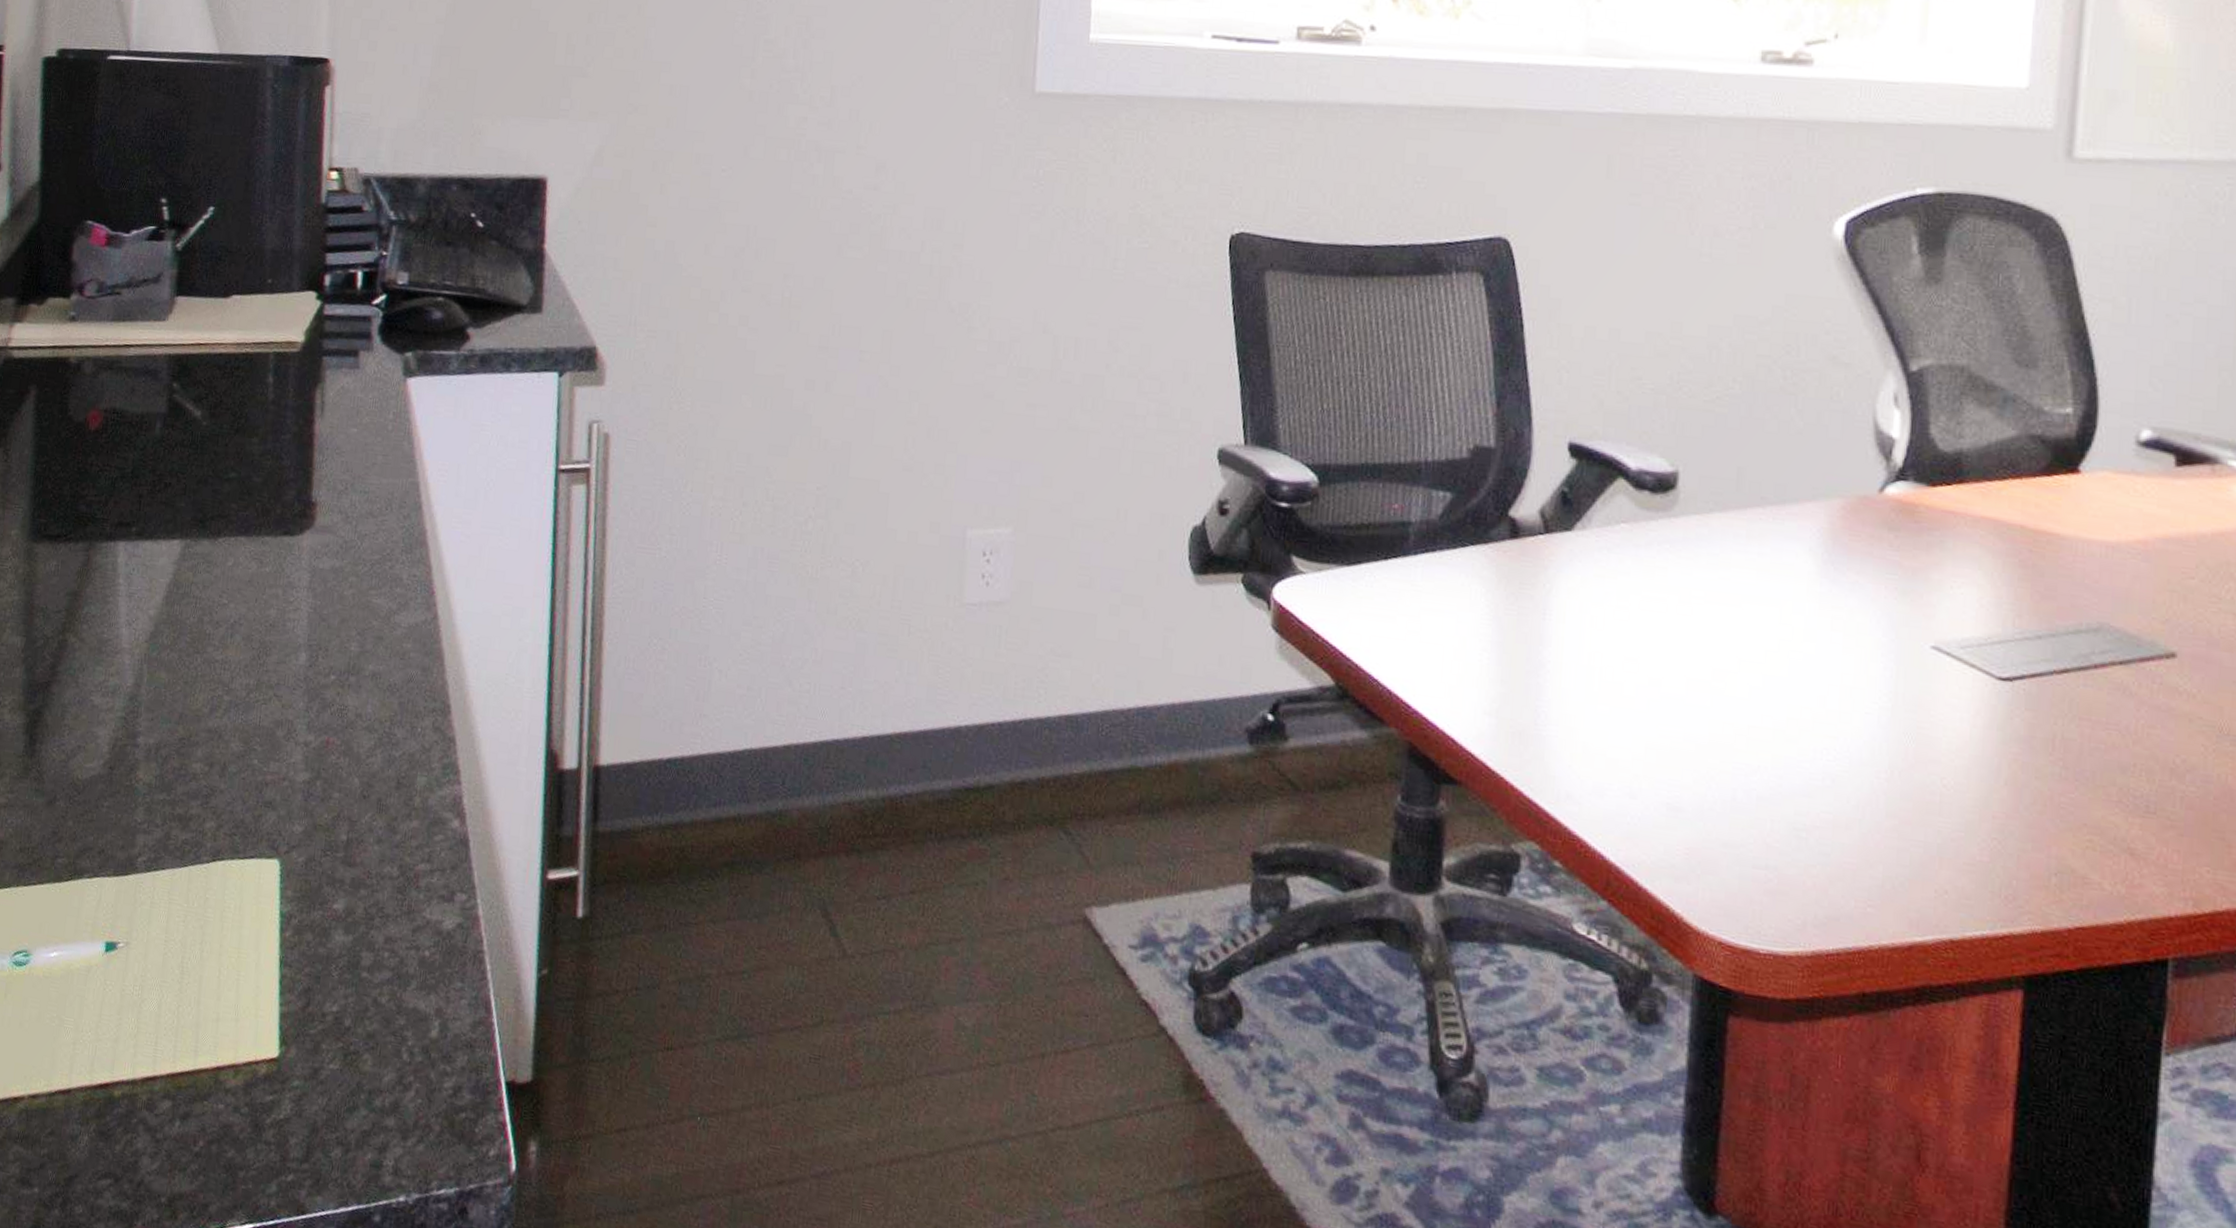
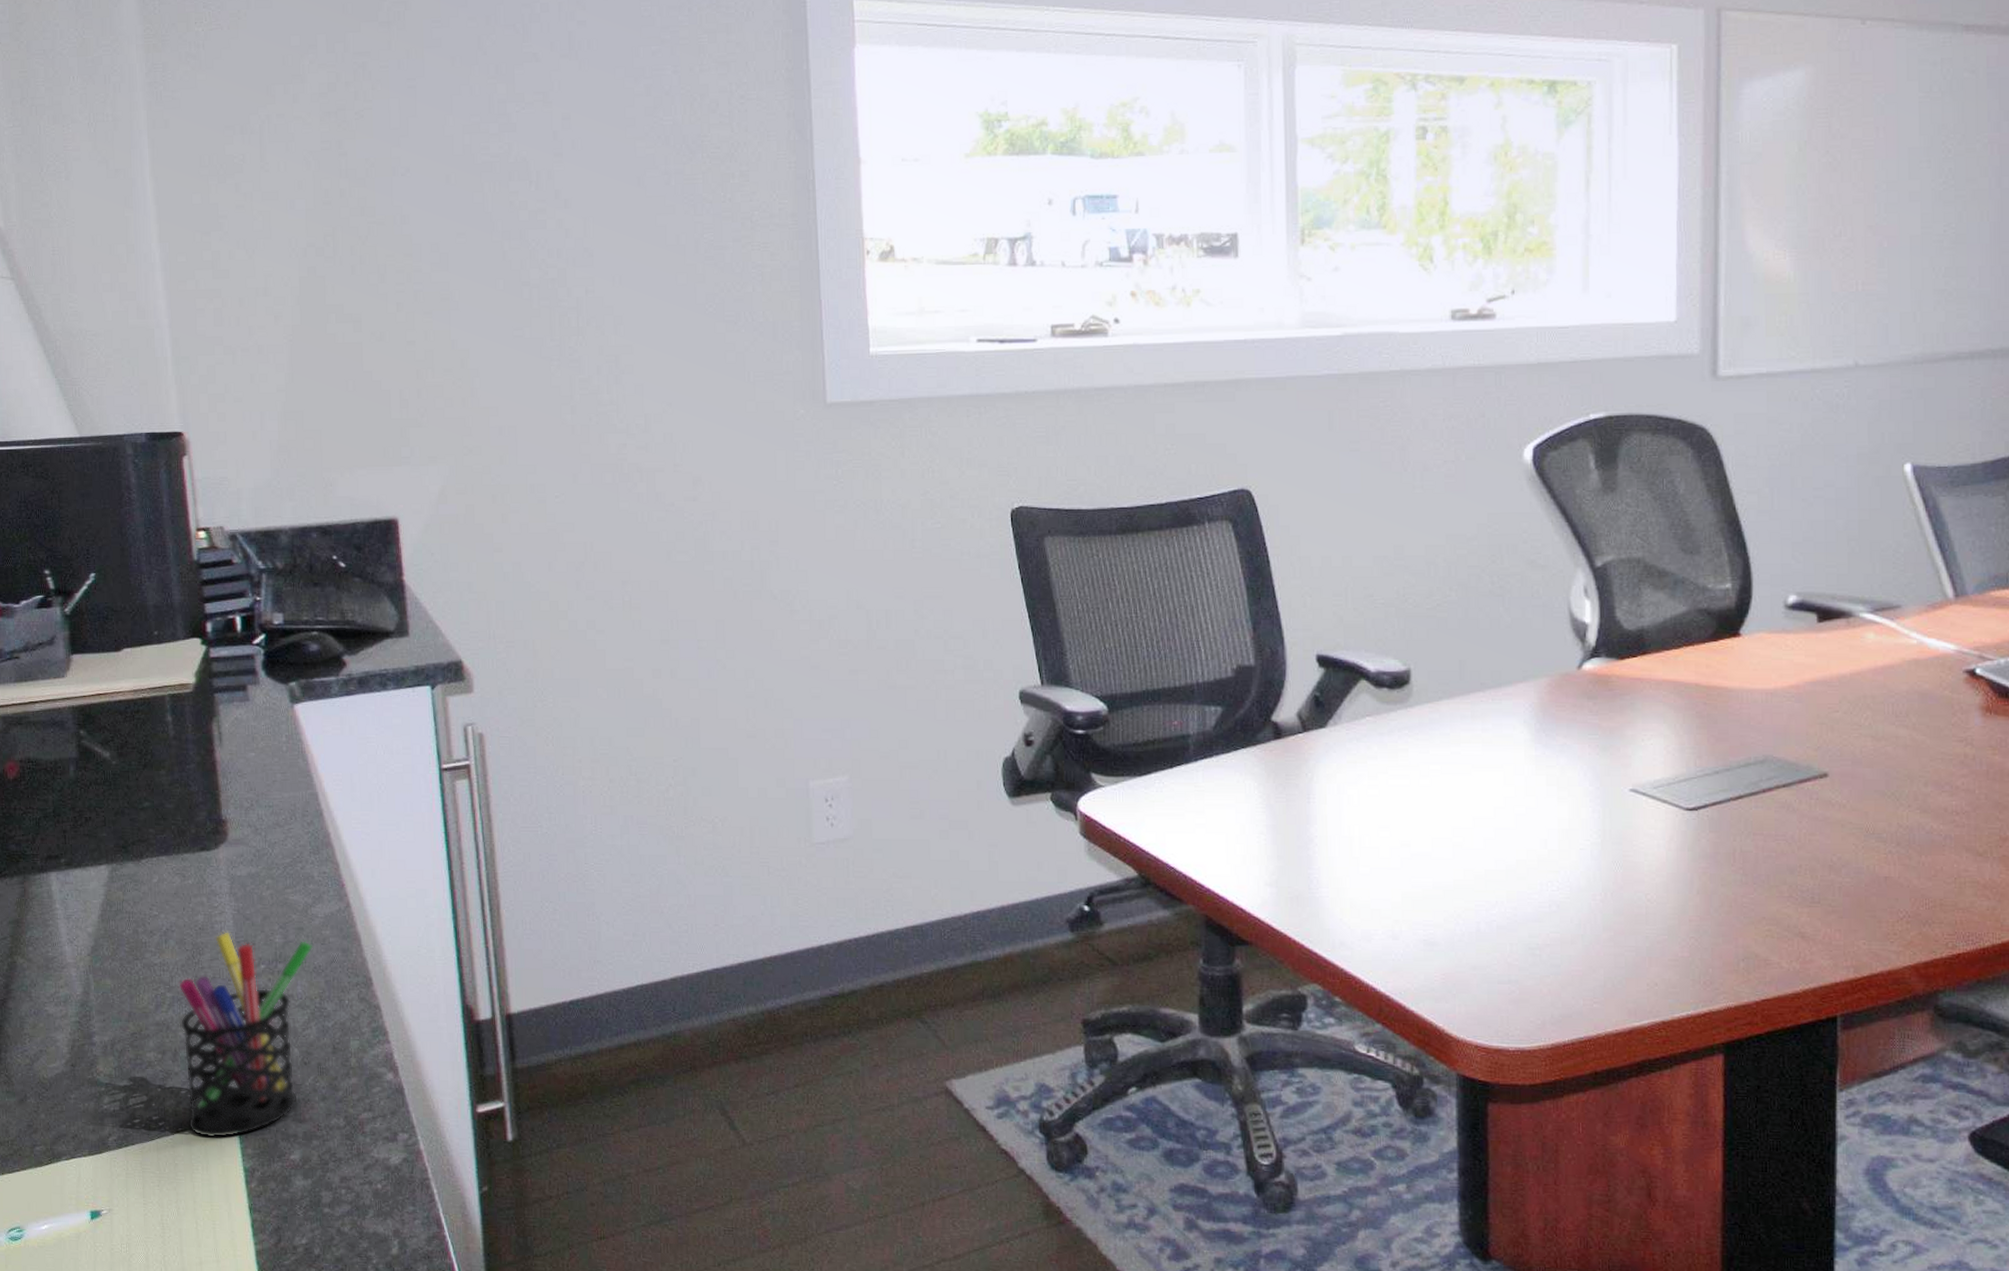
pen holder: none [227,631,391,874] -> present [178,932,313,1138]

